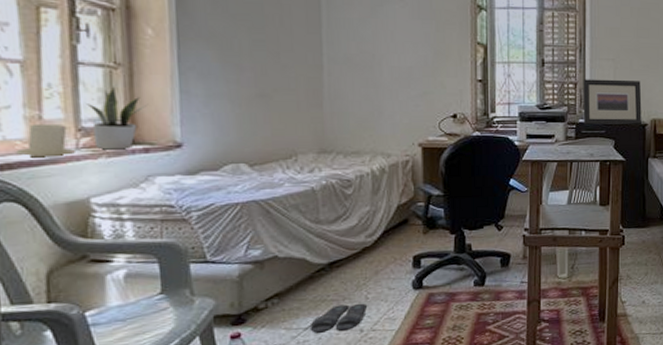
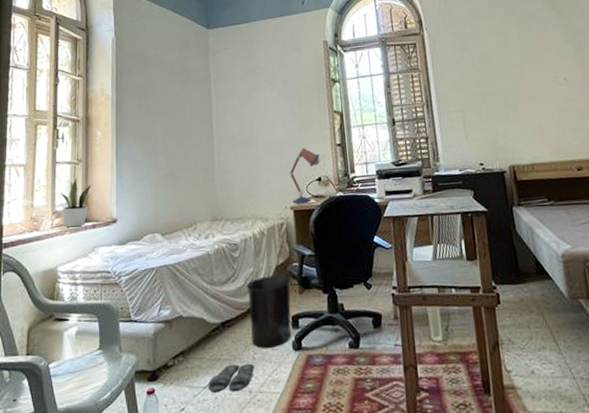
candle: present [15,123,75,158] -> none [17,209,50,237]
waste bin: none [360,214,415,288] -> present [246,275,292,348]
desk lamp: none [419,79,457,141] -> present [289,147,320,204]
picture frame: present [583,79,642,126] -> none [433,128,500,177]

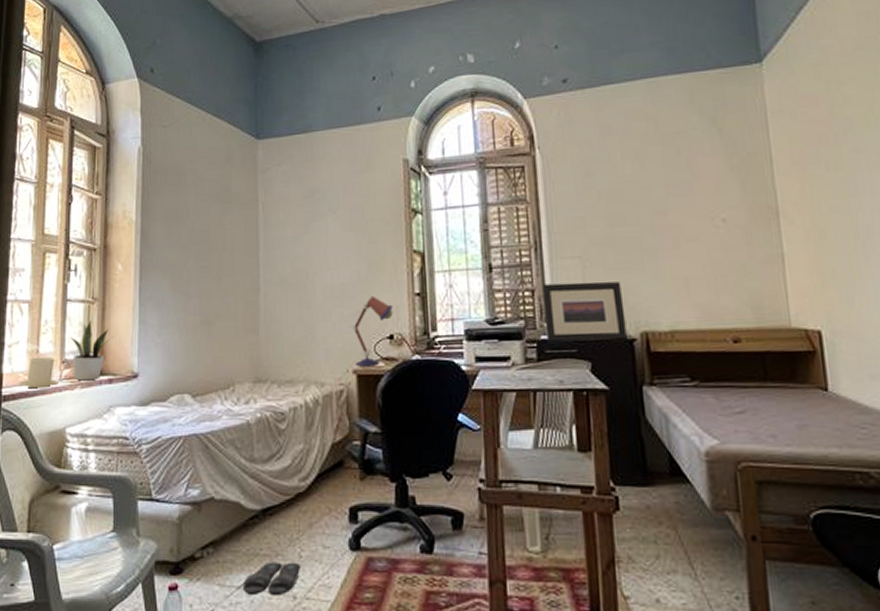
candle: none [17,209,50,237] -> present [19,356,59,389]
waste bin: present [246,275,292,348] -> none [294,455,350,545]
picture frame: none [433,128,500,177] -> present [542,281,627,342]

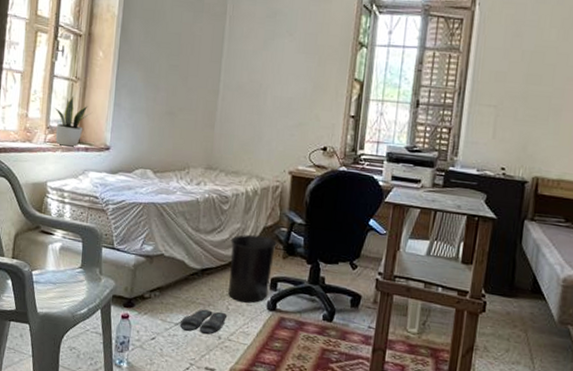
candle: present [19,356,59,389] -> none [10,120,43,148]
waste bin: none [294,455,350,545] -> present [228,234,277,303]
desk lamp: present [353,295,393,367] -> none [292,112,330,171]
picture frame: present [542,281,627,342] -> none [453,124,525,182]

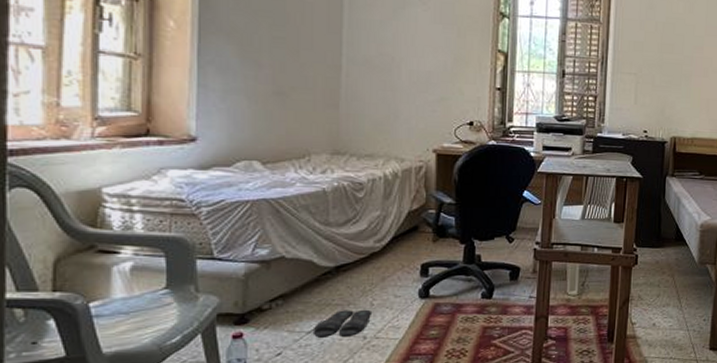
potted plant: present [55,95,91,147] -> none [104,76,164,141]
waste bin: present [228,234,277,303] -> none [369,221,425,295]

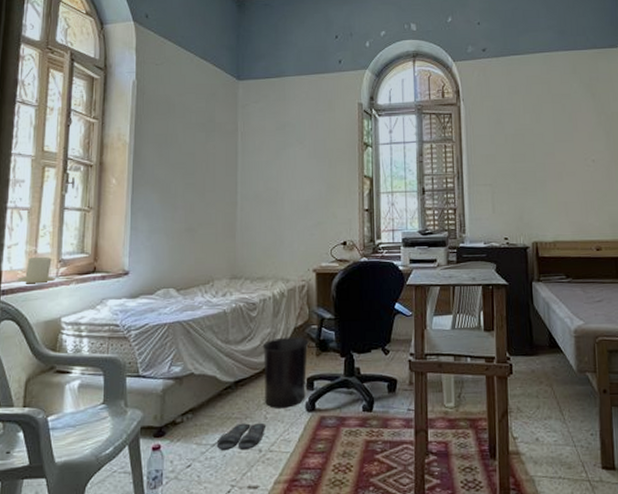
candle: none [31,110,90,145] -> present [17,256,55,284]
waste bin: none [369,221,425,295] -> present [262,336,309,408]

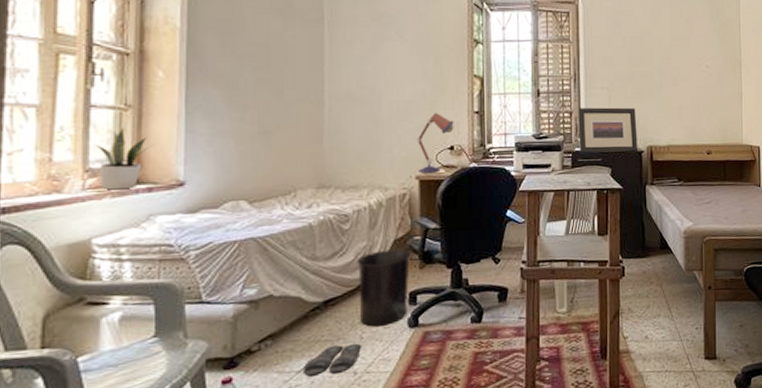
candle: present [17,256,55,284] -> none [24,165,81,200]
potted plant: none [67,225,107,278] -> present [95,127,153,190]
desk lamp: none [314,210,347,267] -> present [416,112,454,173]
picture frame: none [462,203,523,249] -> present [578,107,638,153]

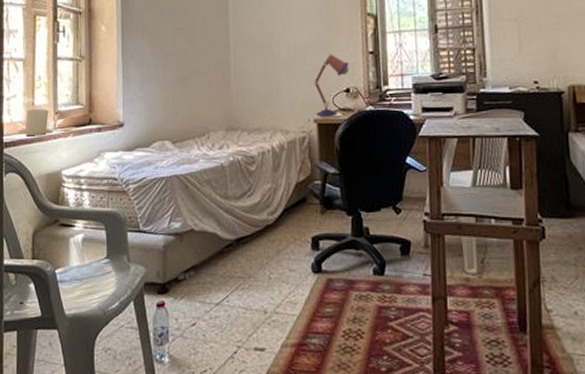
candle: none [24,165,81,200] -> present [18,108,53,137]
potted plant: present [95,127,153,190] -> none [62,75,100,130]
slippers: present [304,343,361,377] -> none [221,283,270,310]
waste bin: present [356,249,411,327] -> none [263,193,312,268]
picture frame: present [578,107,638,153] -> none [482,41,556,95]

